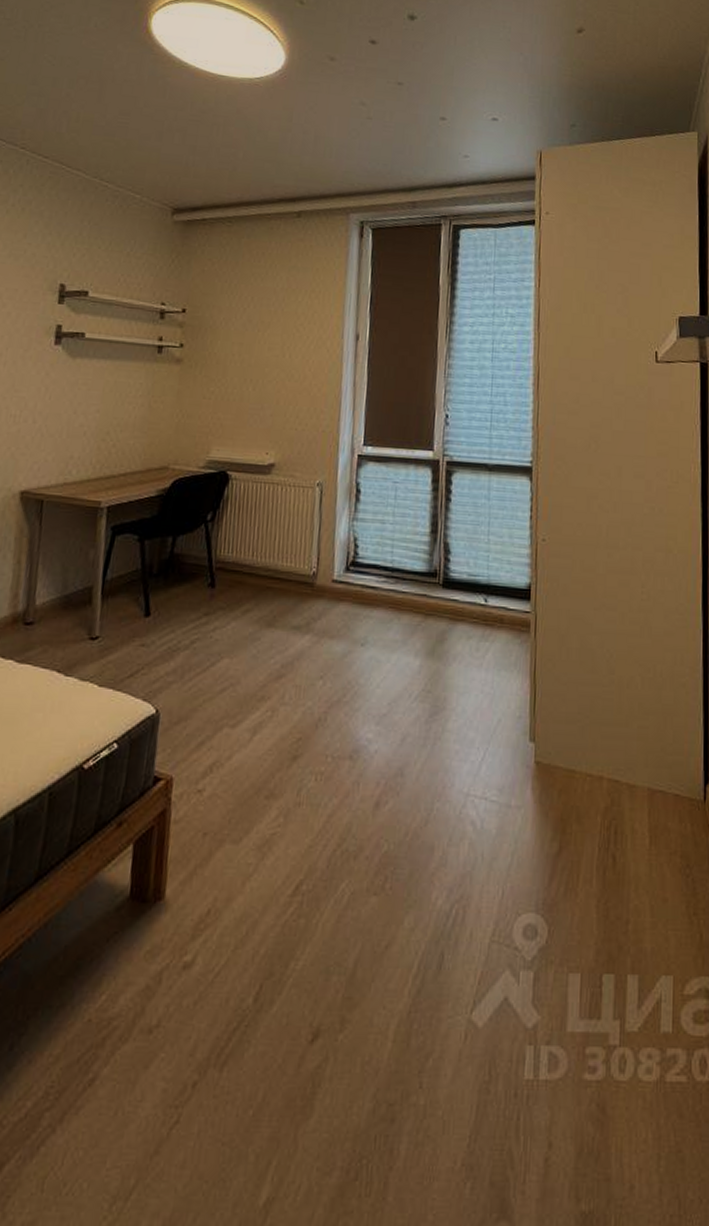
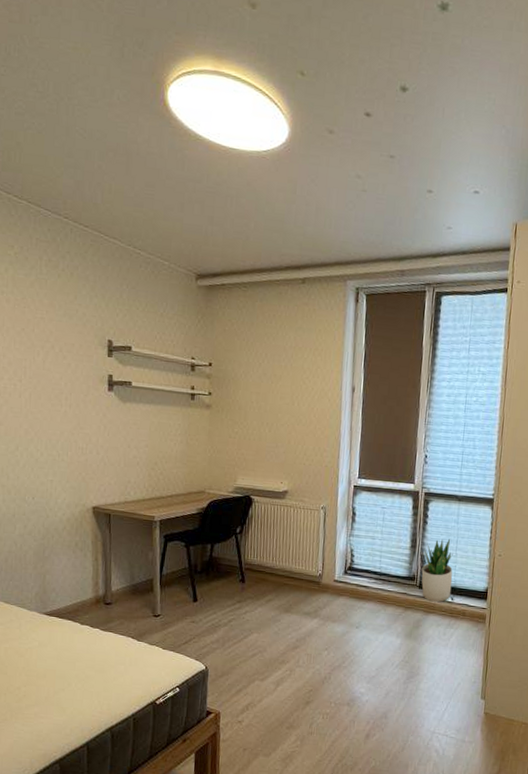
planter: none [445,519,485,606] -> present [421,538,453,603]

